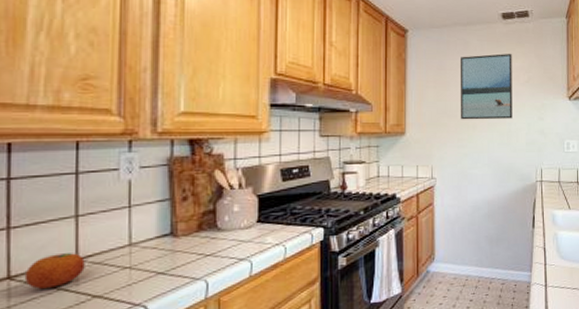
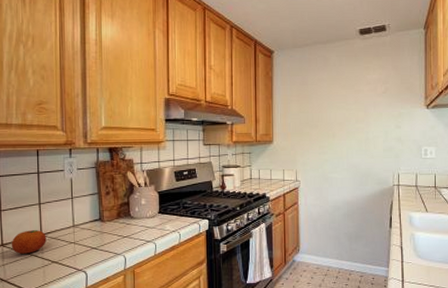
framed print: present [459,54,513,120] -> none [320,67,370,129]

